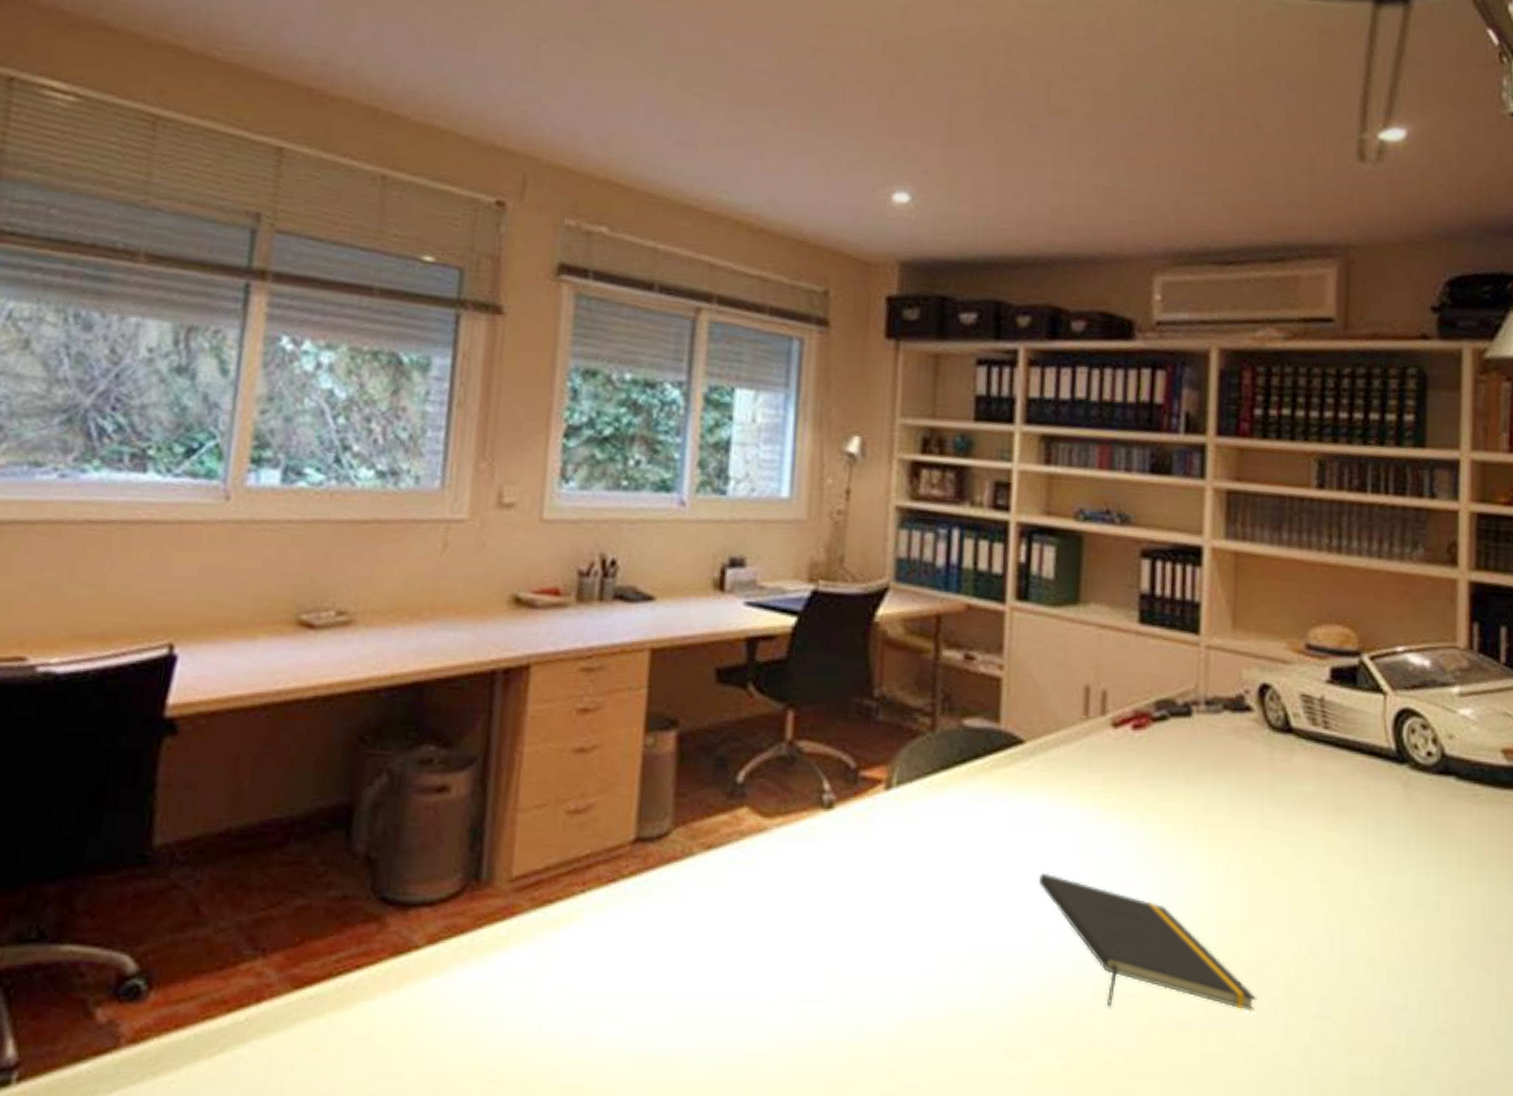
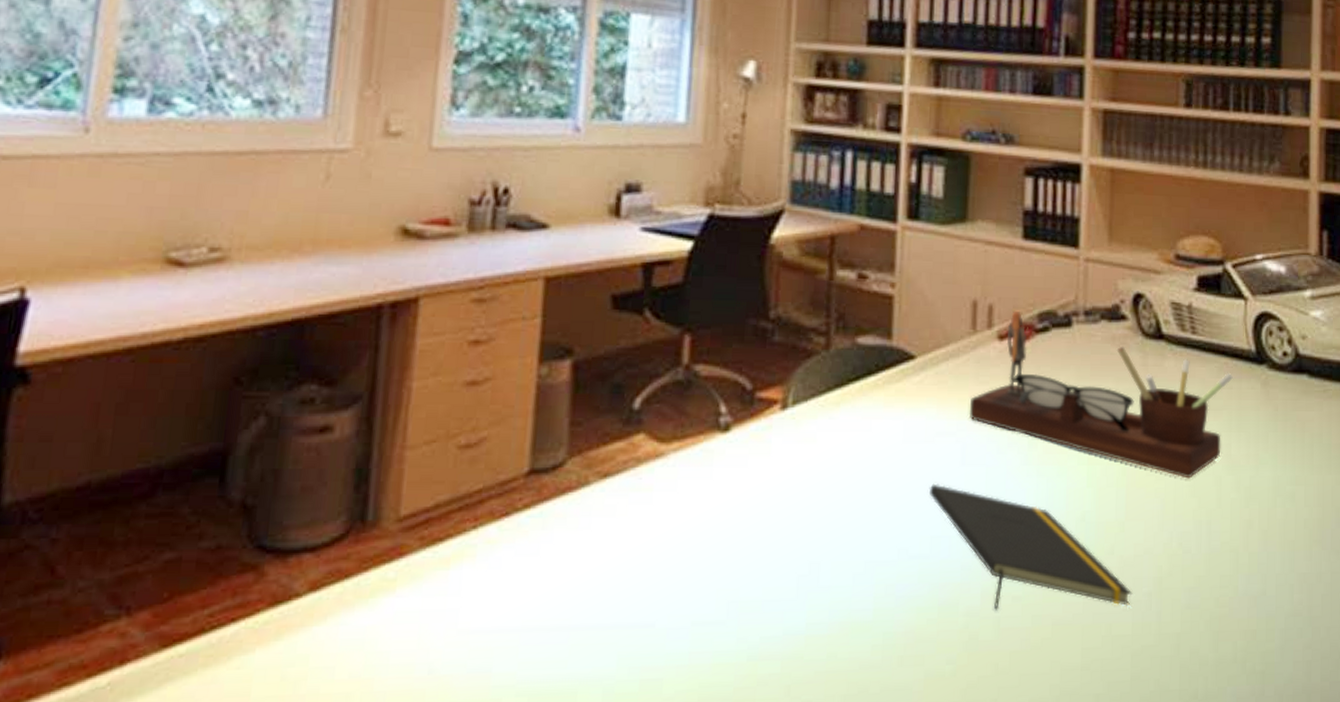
desk organizer: none [1081,697,1371,882] -> present [969,310,1234,479]

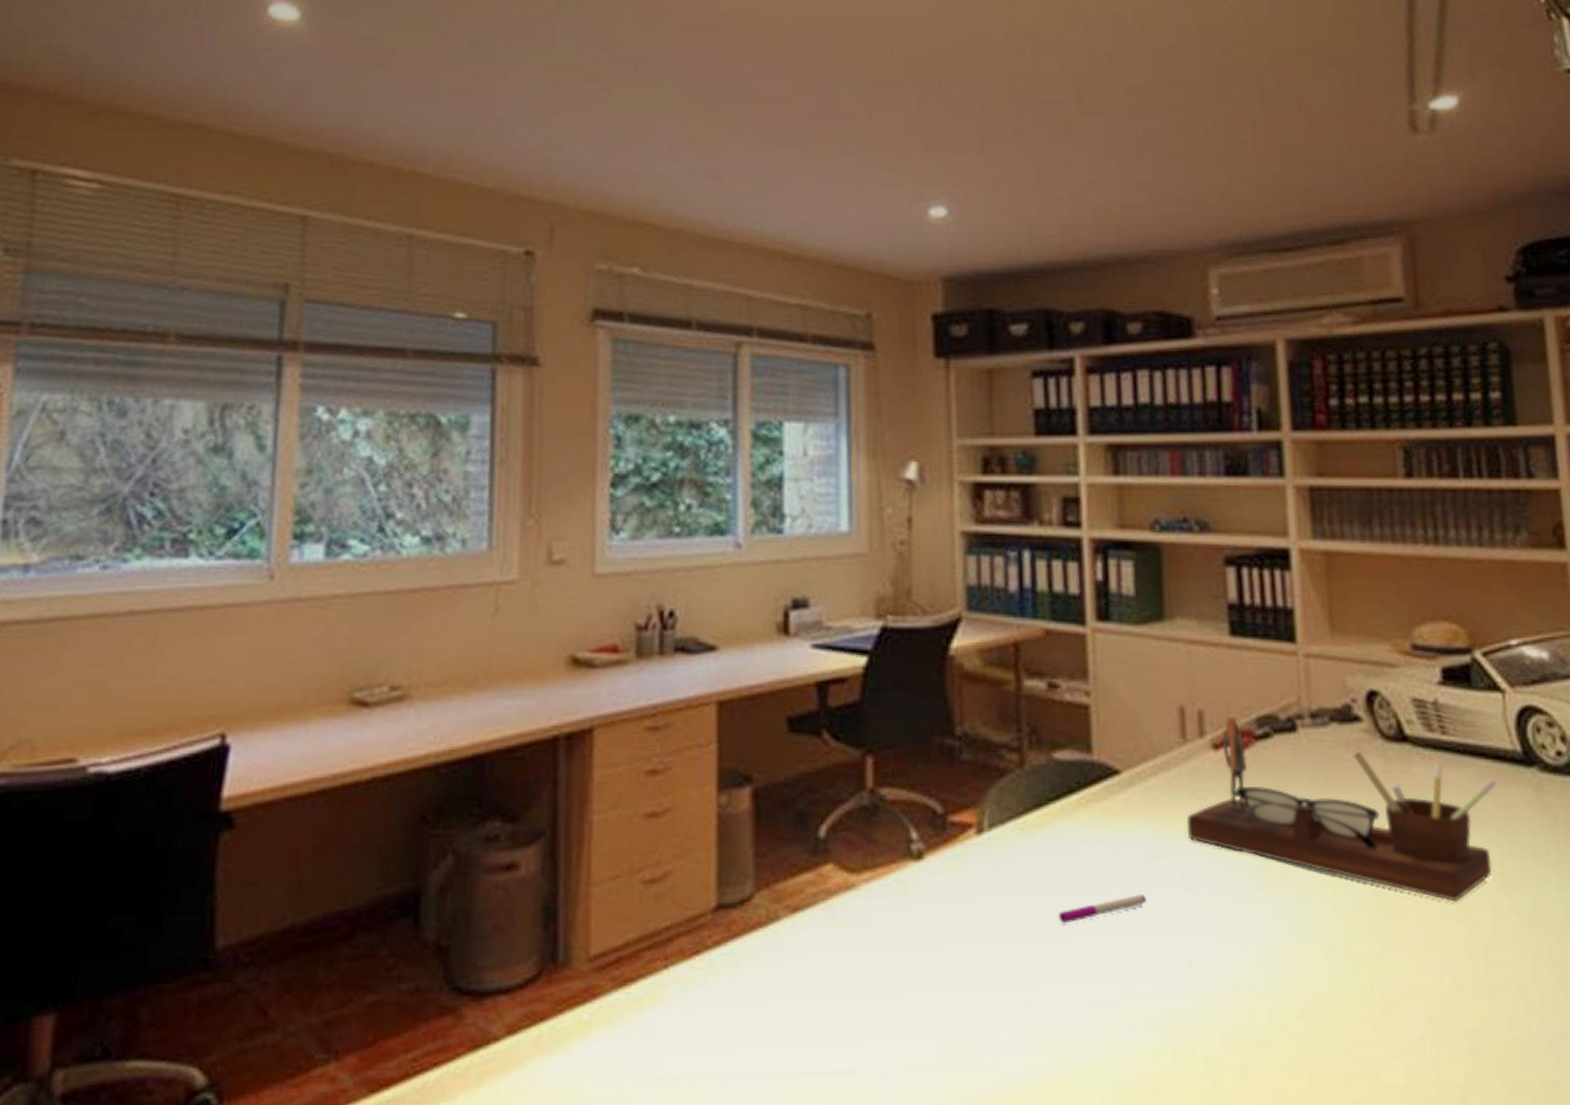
pen: none [848,468,928,493] -> present [1058,895,1147,924]
notepad: present [929,483,1133,610] -> none [1149,912,1401,1056]

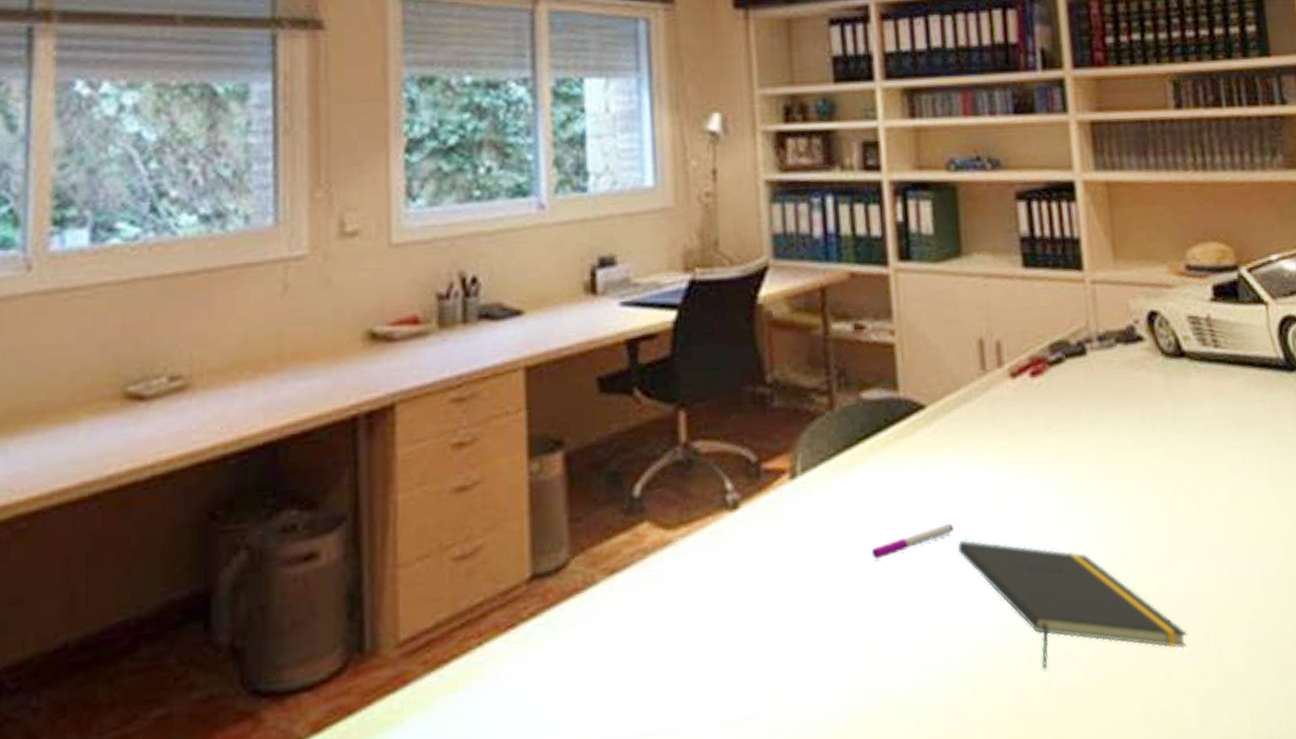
notepad: none [1149,912,1401,1056] -> present [957,539,1188,669]
desk organizer: present [1186,715,1499,902] -> none [988,344,1265,504]

